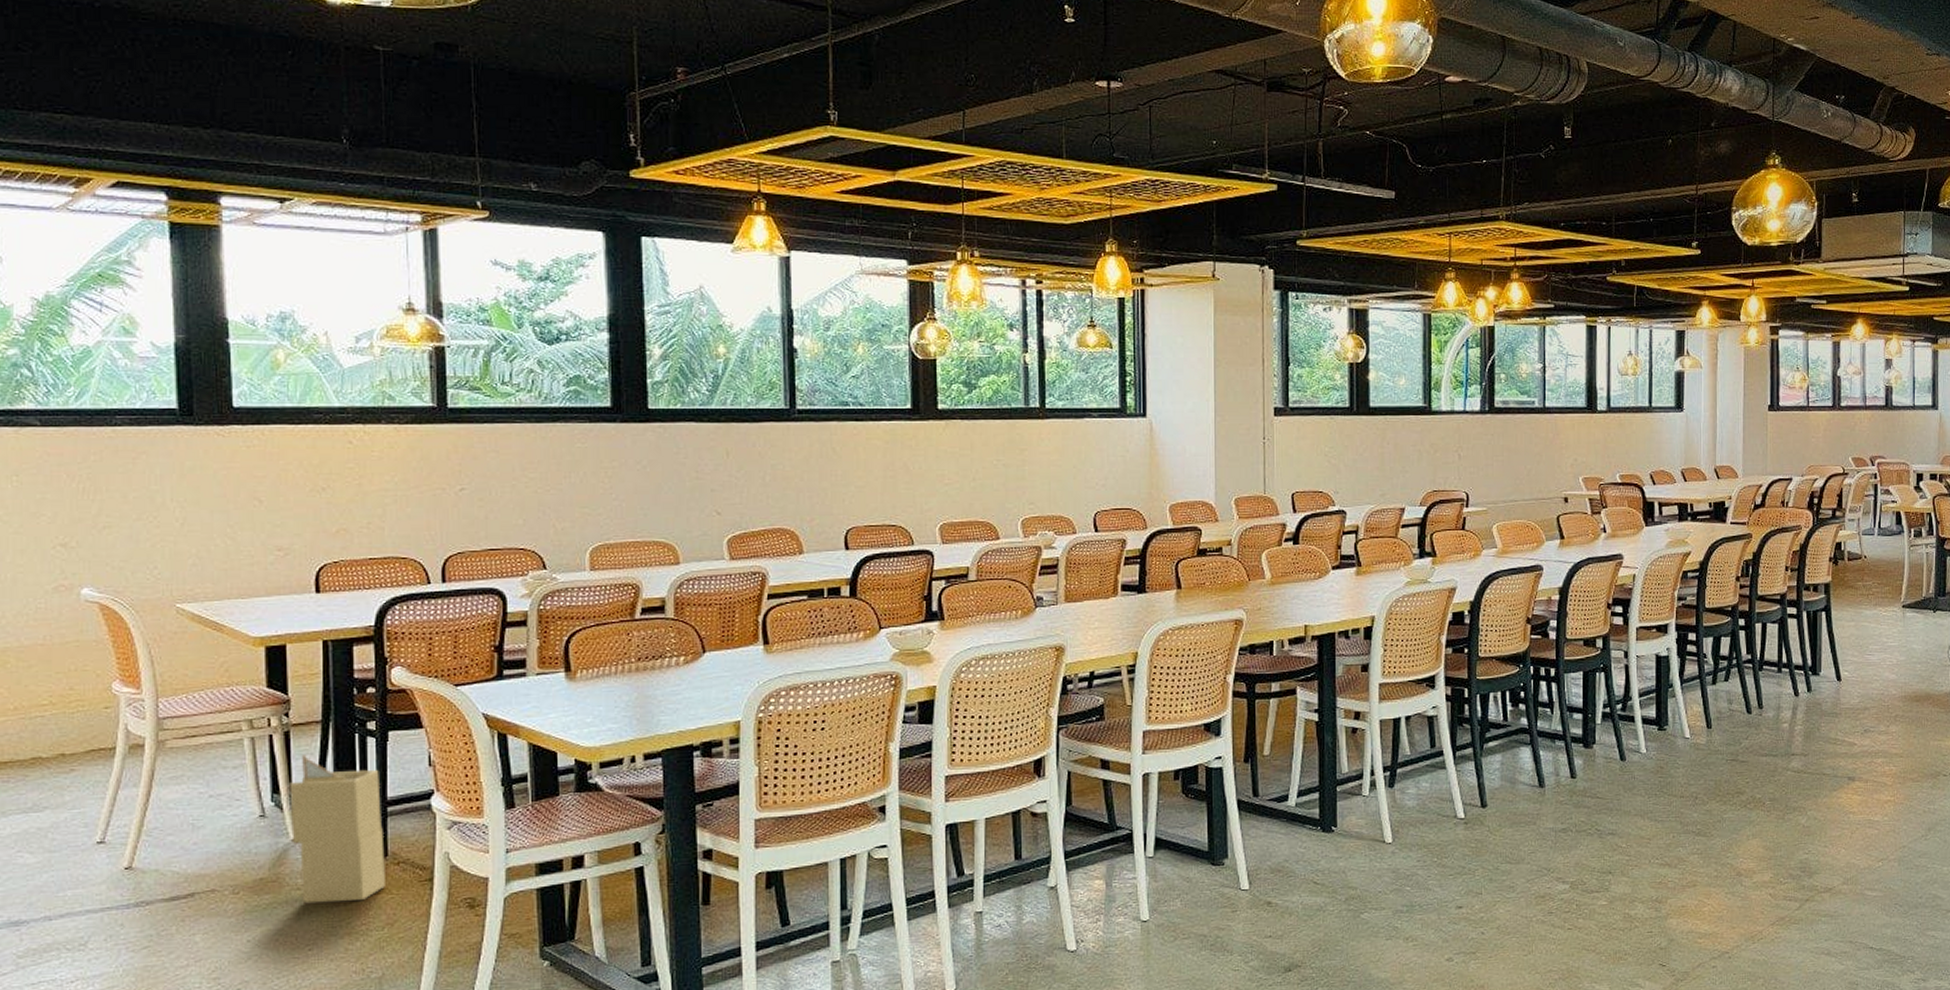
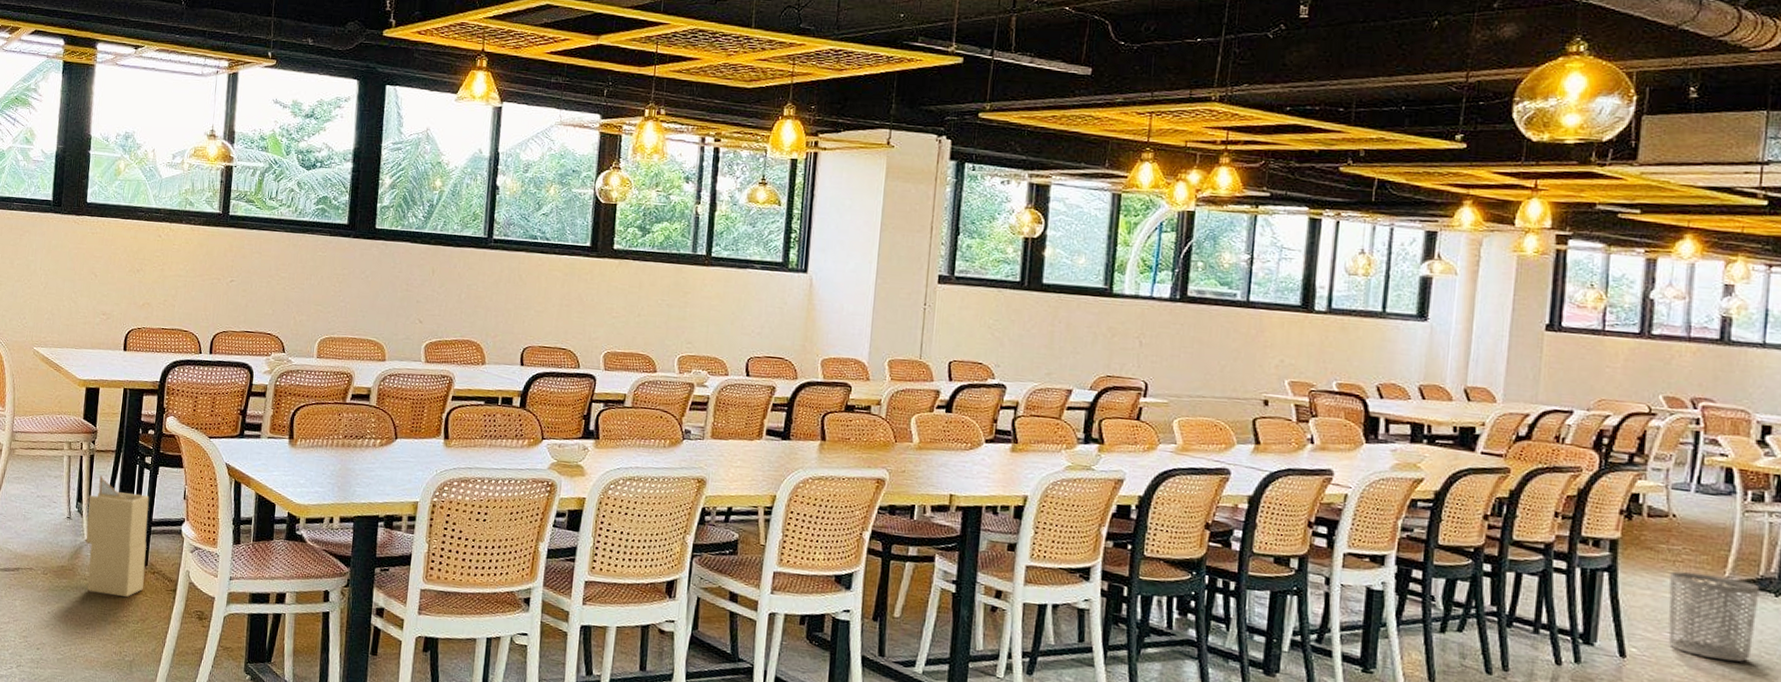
waste bin: none [1866,601,1924,671] -> present [1667,571,1760,662]

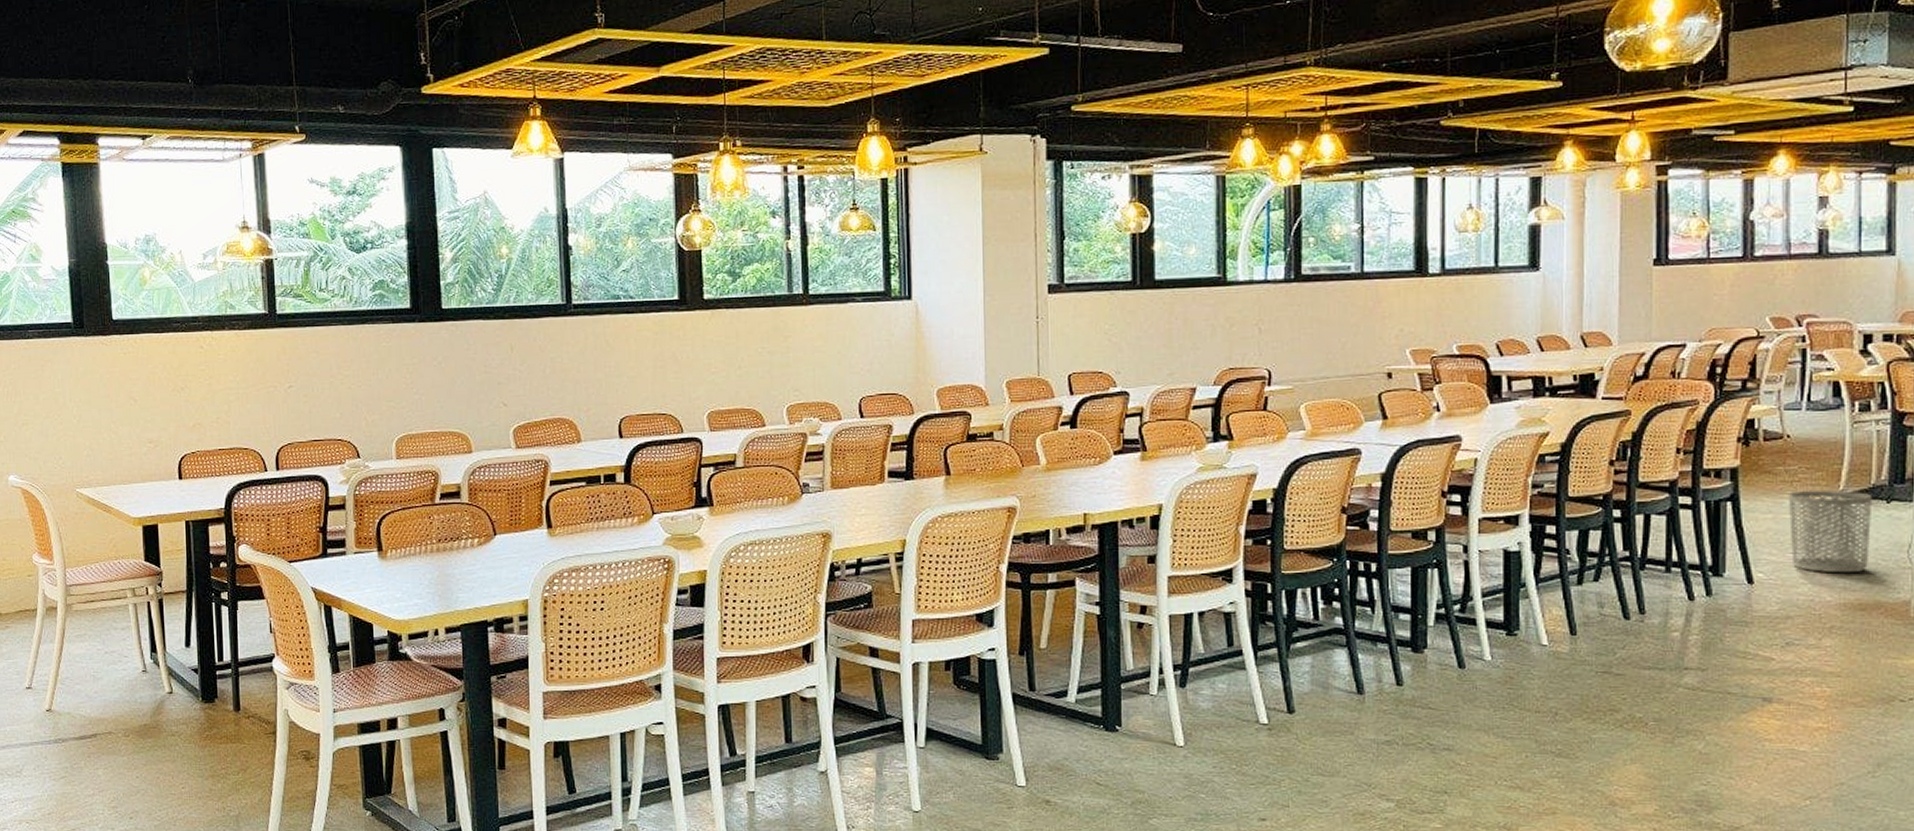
cardboard box: present [85,475,149,598] -> none [164,620,239,749]

